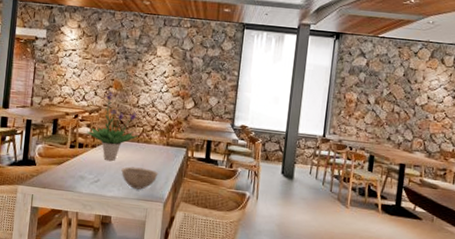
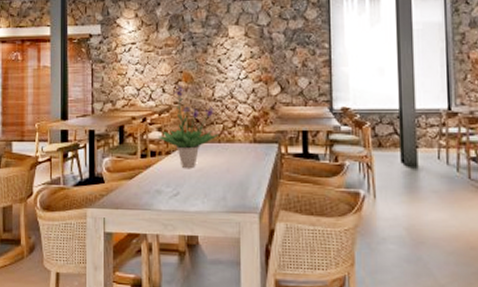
bowl: present [121,166,159,190] -> none [203,173,248,200]

